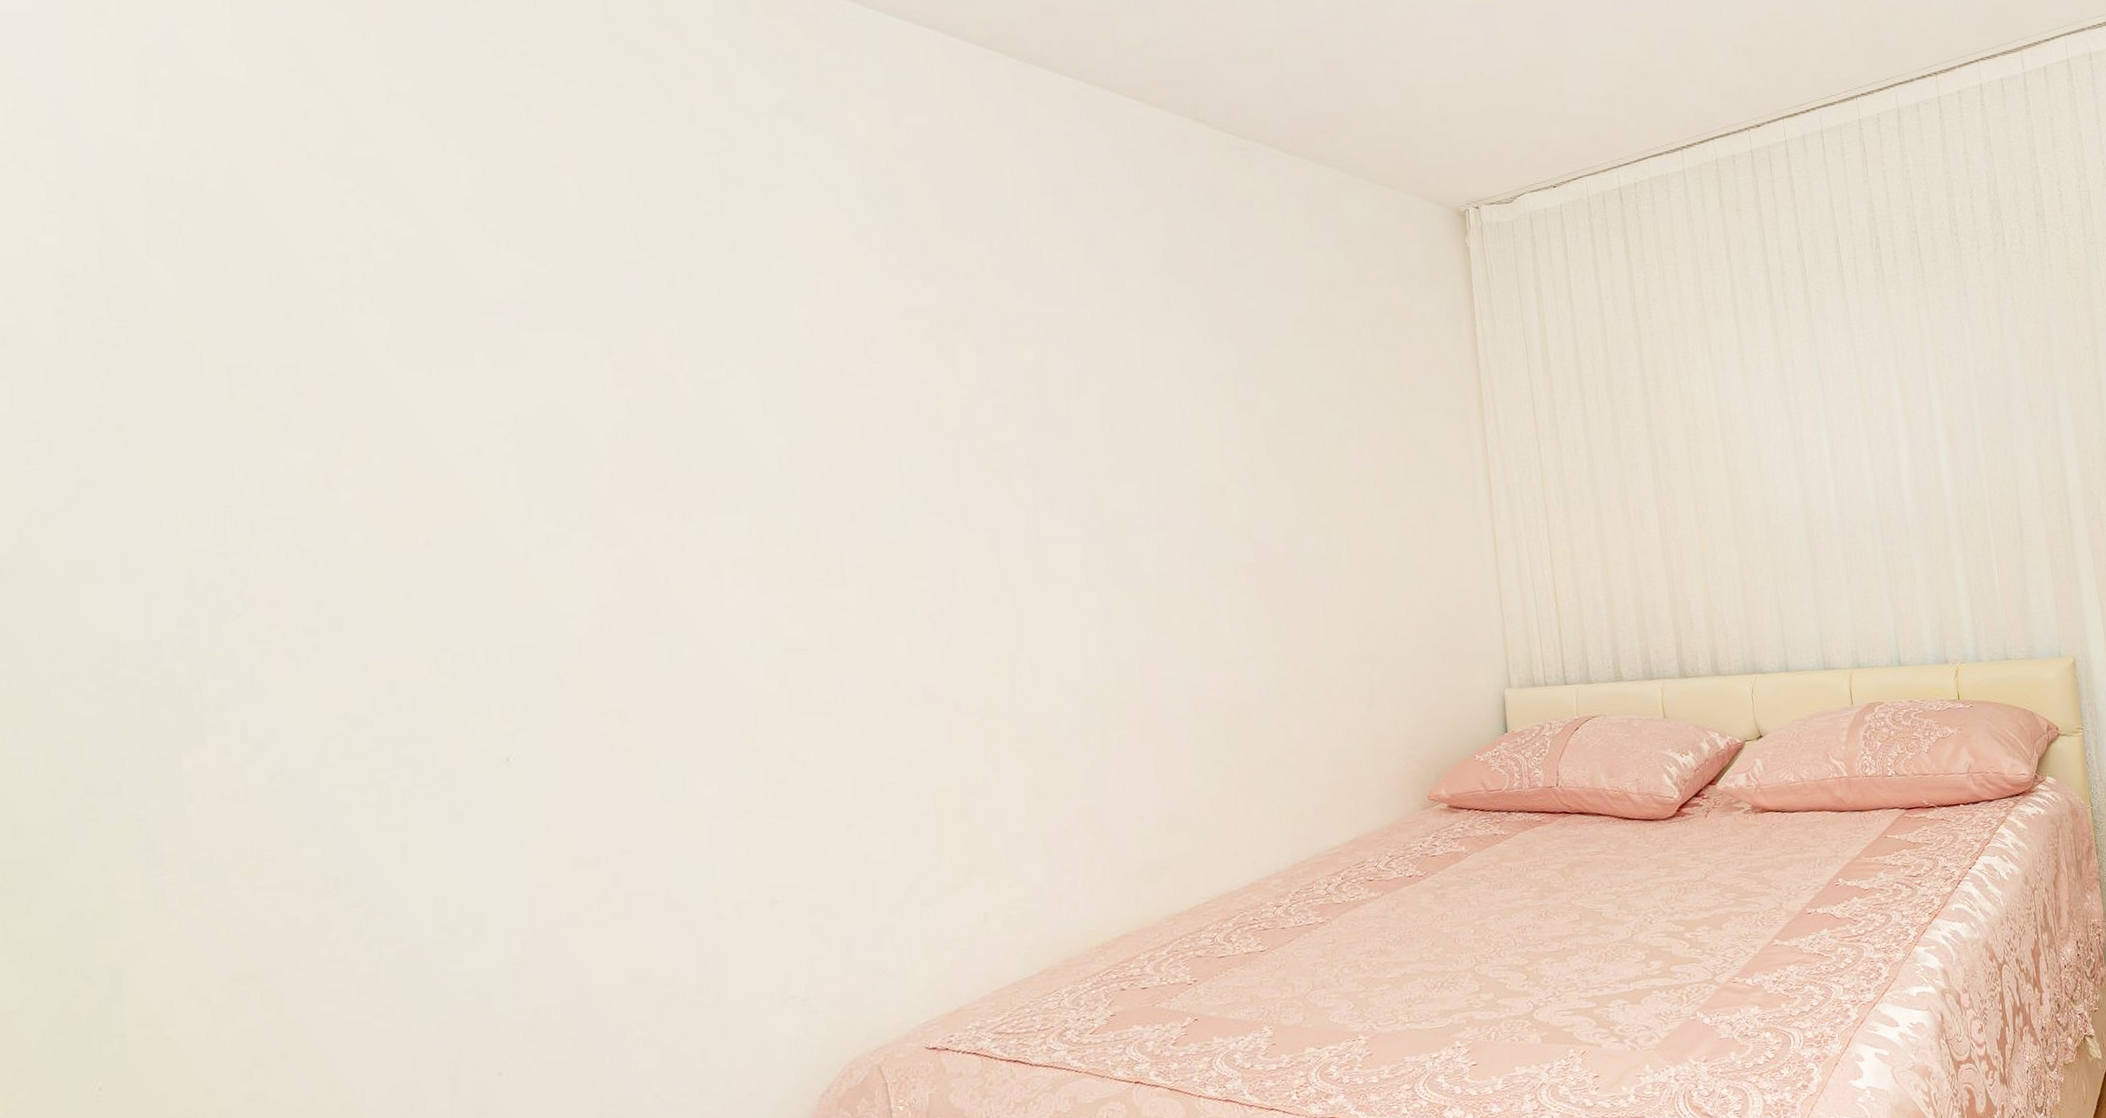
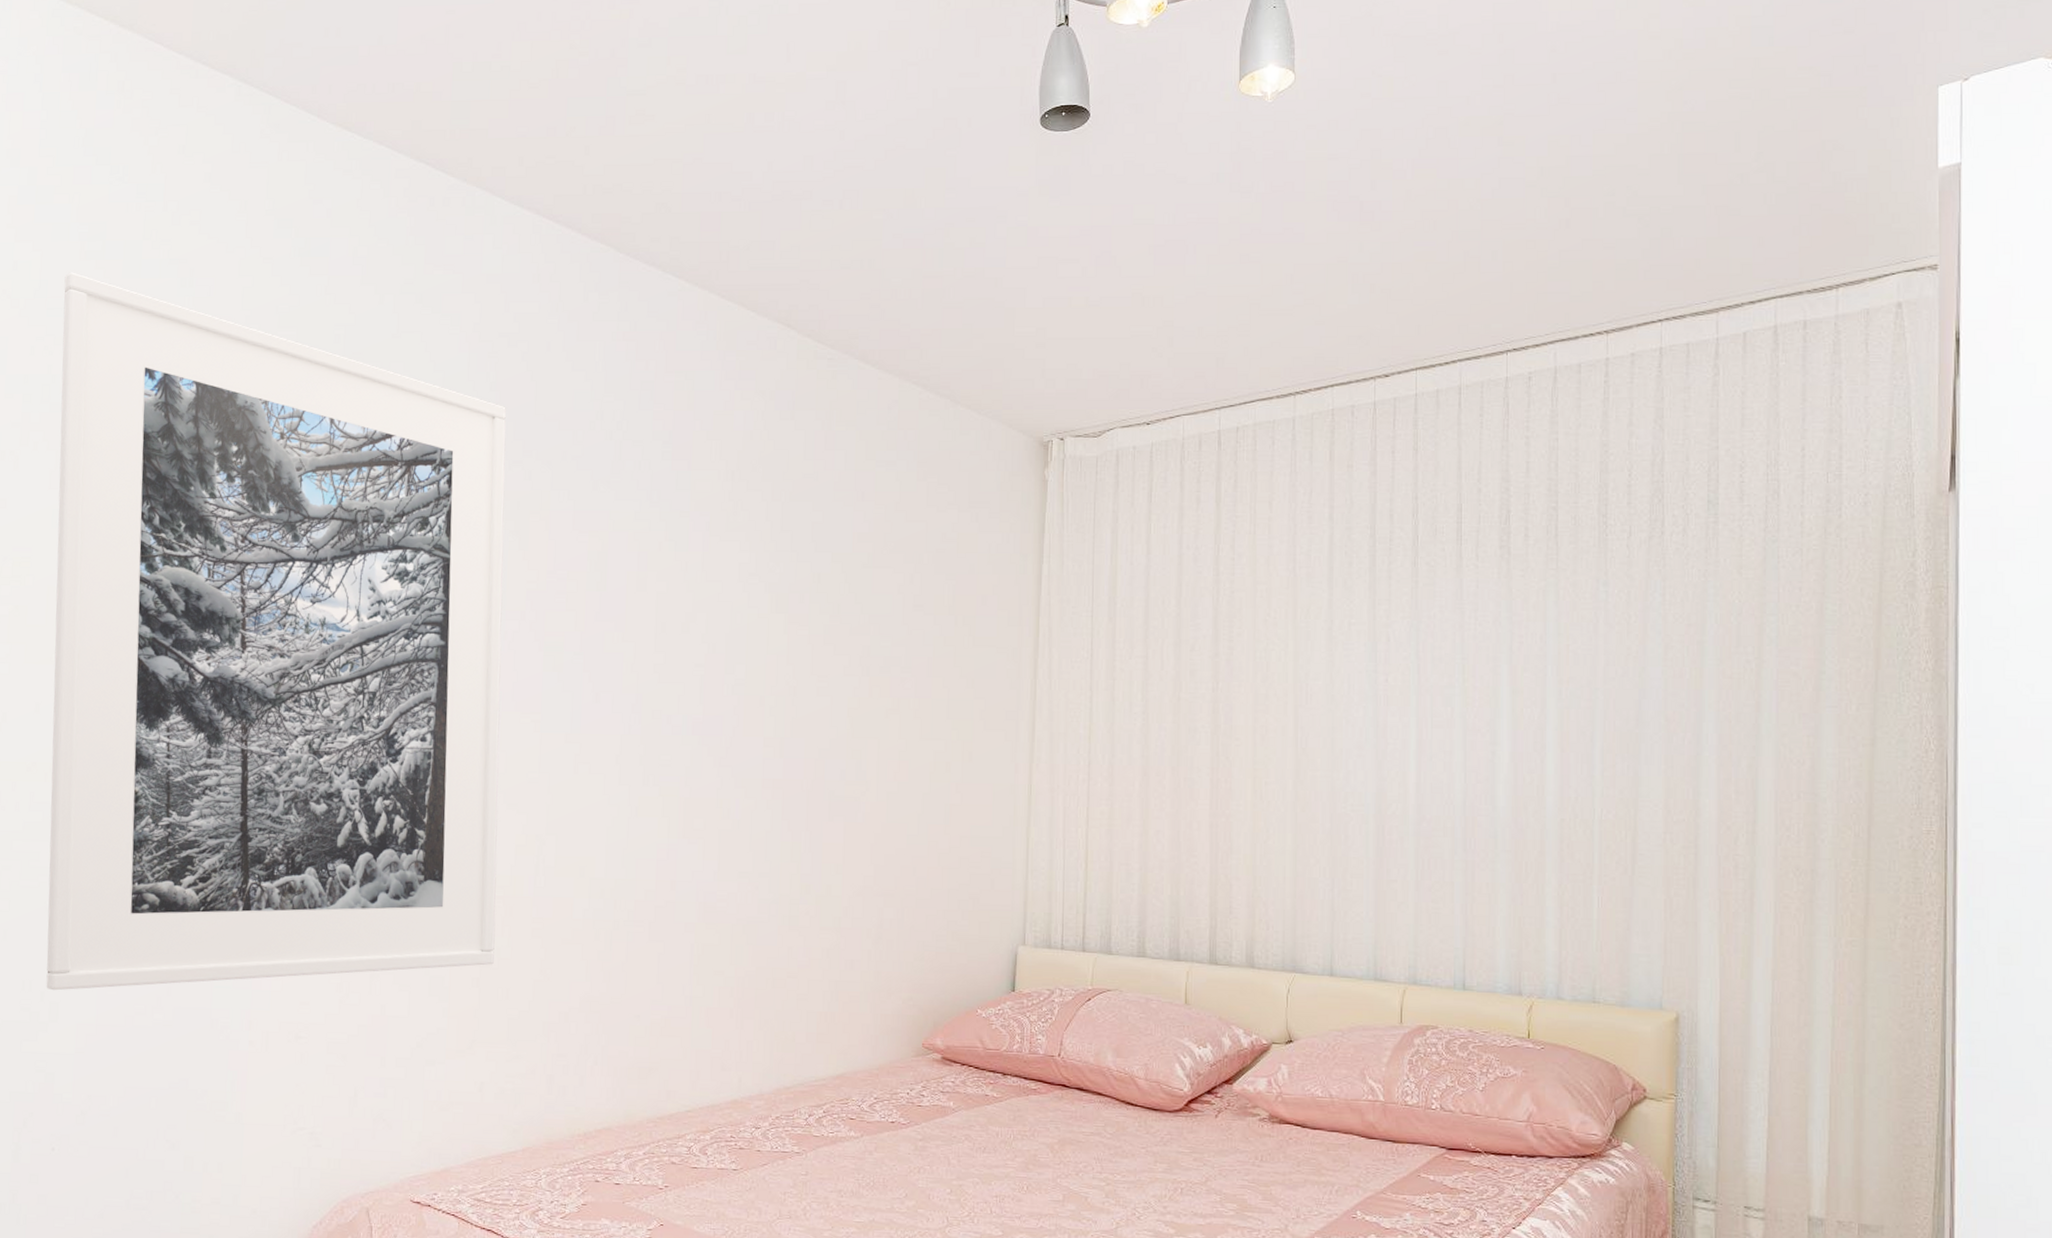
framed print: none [371,116,981,903] -> present [46,272,506,991]

